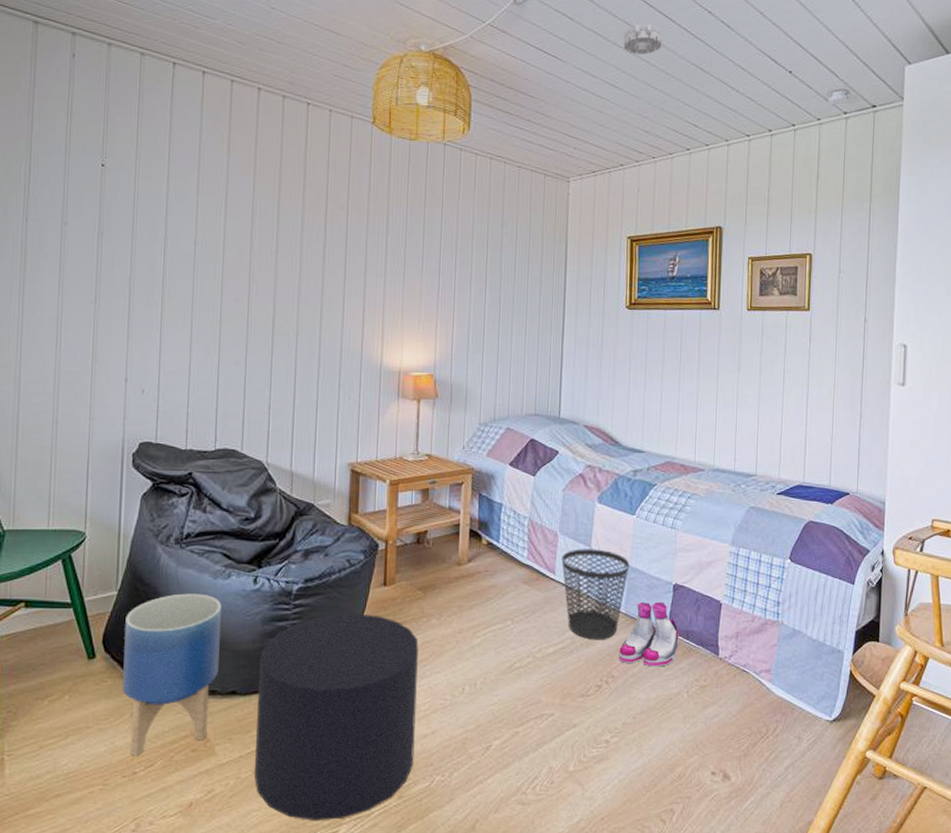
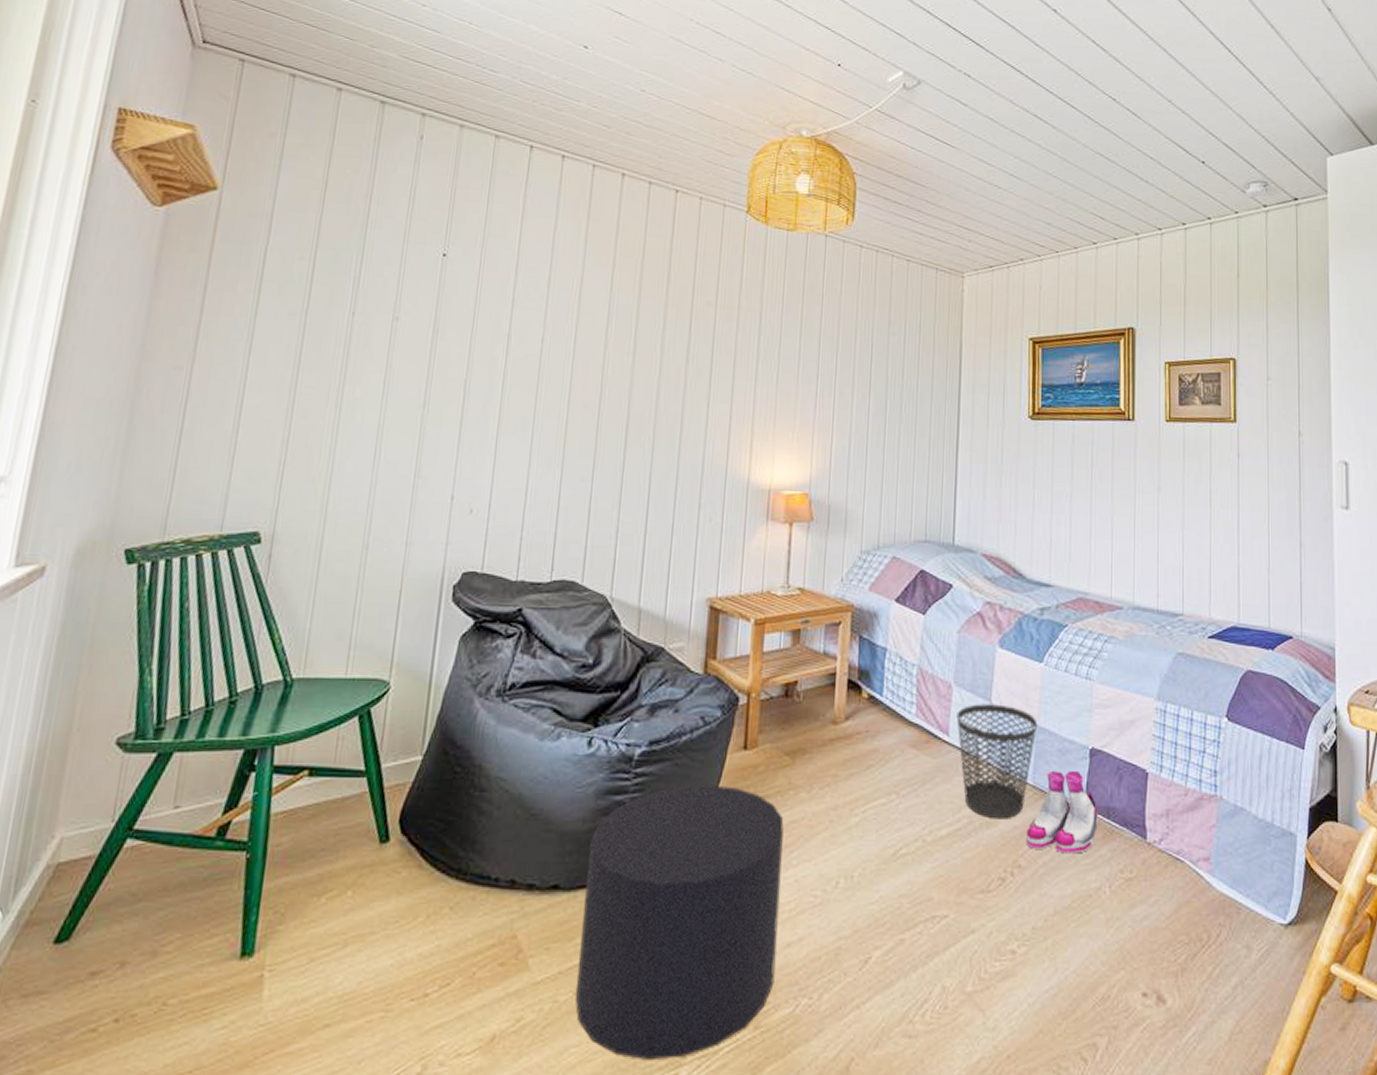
planter: present [122,593,221,756] -> none [419,759,547,972]
smoke detector: present [623,24,663,55] -> none [1022,110,1064,143]

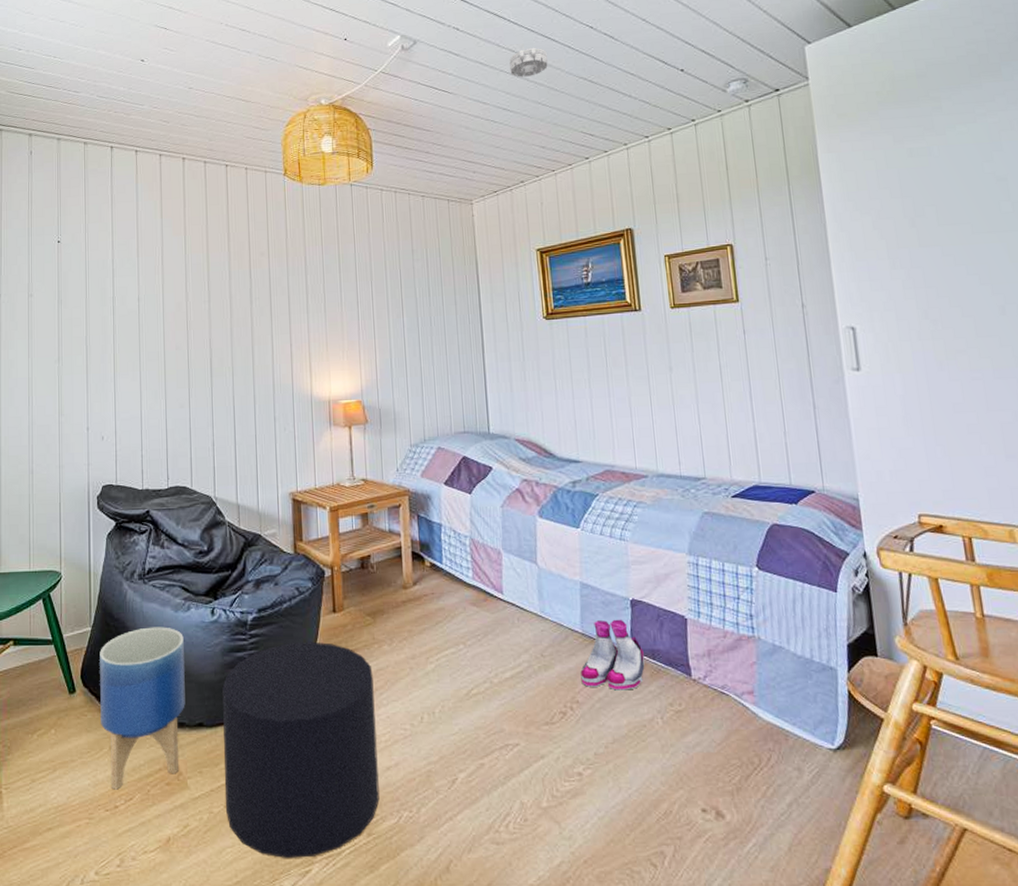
planter: none [419,759,547,972] -> present [100,627,185,790]
wastebasket: present [956,704,1038,819] -> none [508,565,581,663]
smoke detector: none [1022,110,1064,143] -> present [509,47,548,77]

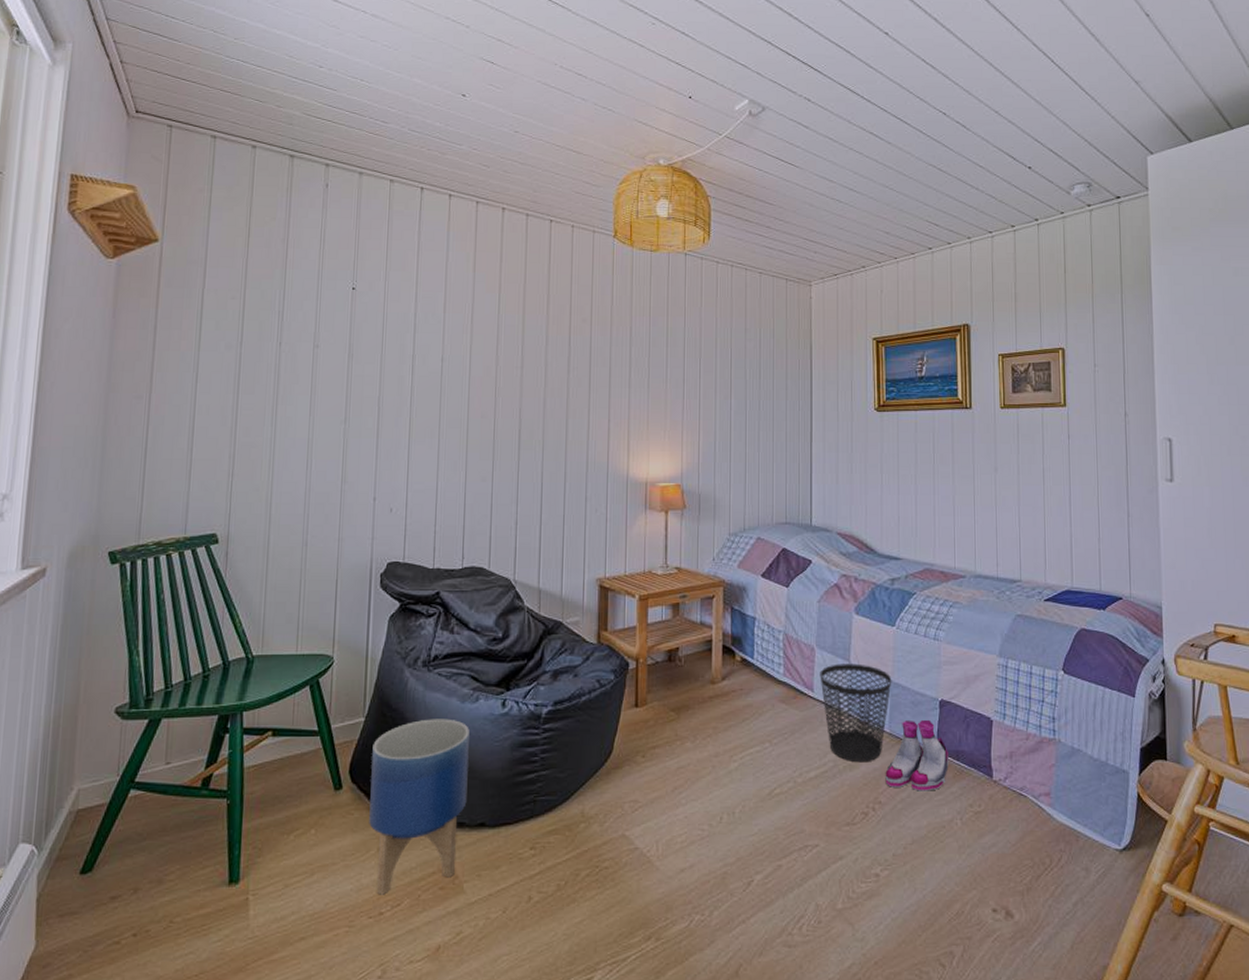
stool: present [222,641,380,859] -> none [505,737,673,967]
wastebasket: none [508,565,581,663] -> present [820,663,892,763]
smoke detector: present [509,47,548,77] -> none [860,128,898,158]

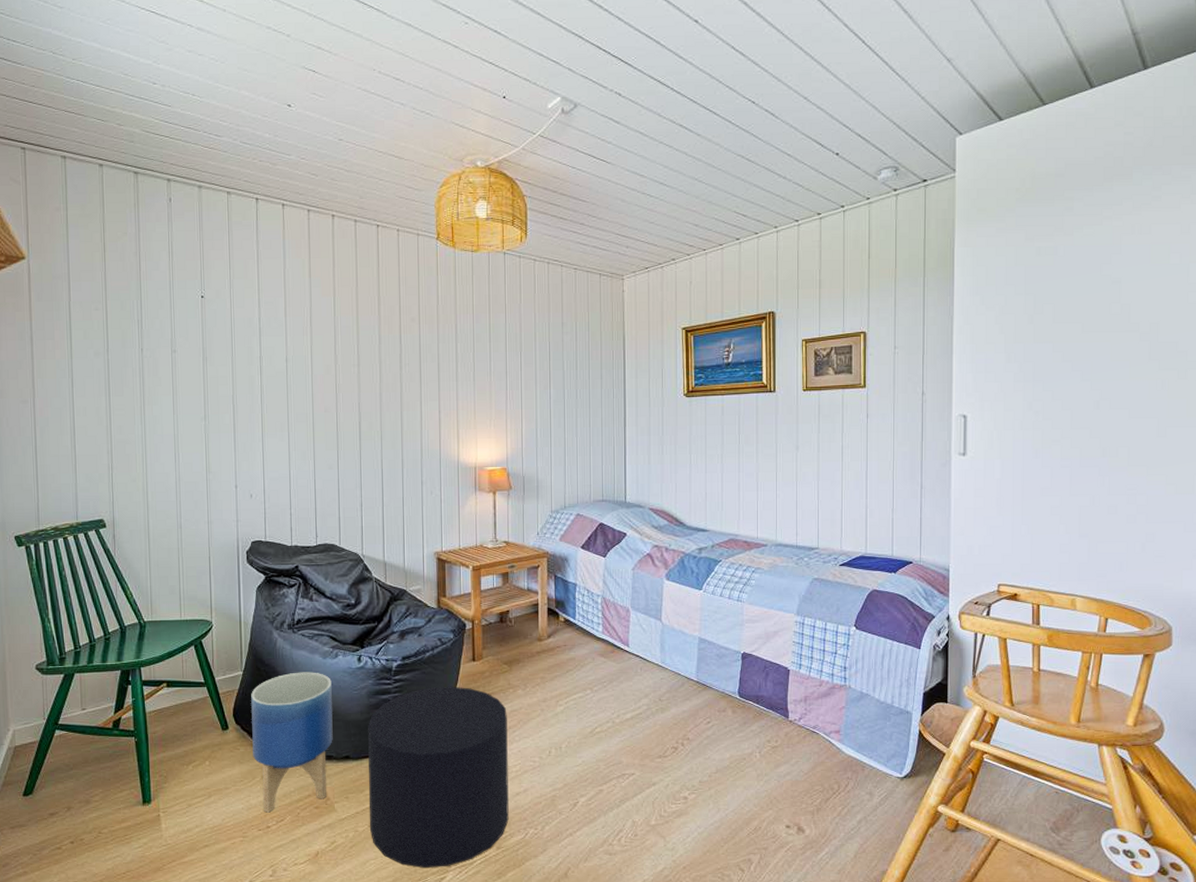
stool: none [505,737,673,967] -> present [368,686,509,869]
wastebasket: present [820,663,892,763] -> none [634,622,699,706]
boots: present [885,719,949,791] -> none [693,669,749,730]

